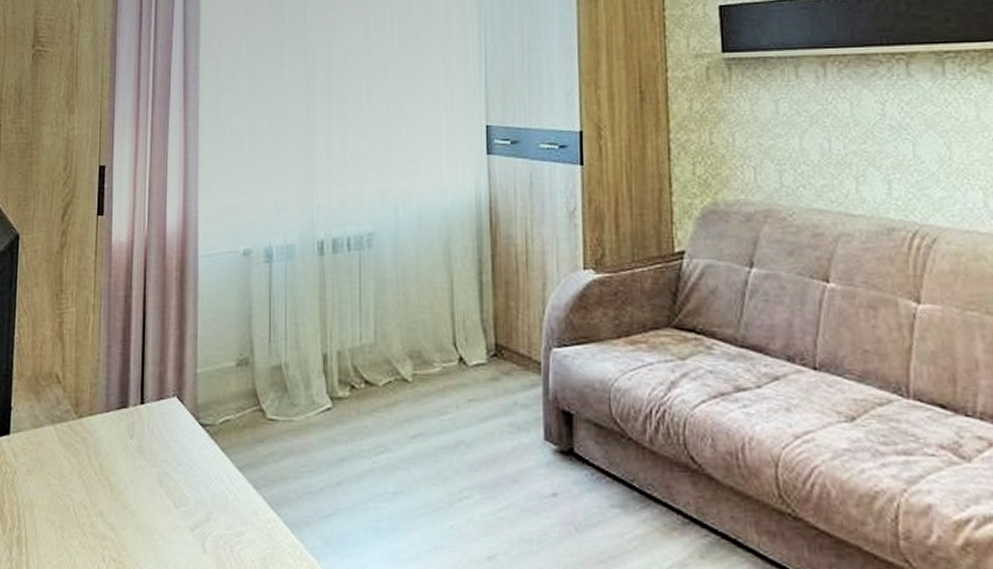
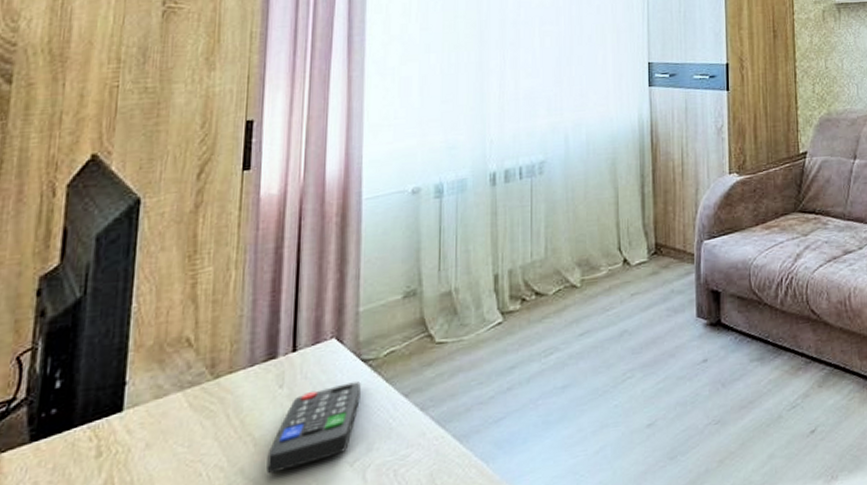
remote control: none [121,445,200,523] -> present [266,381,361,474]

